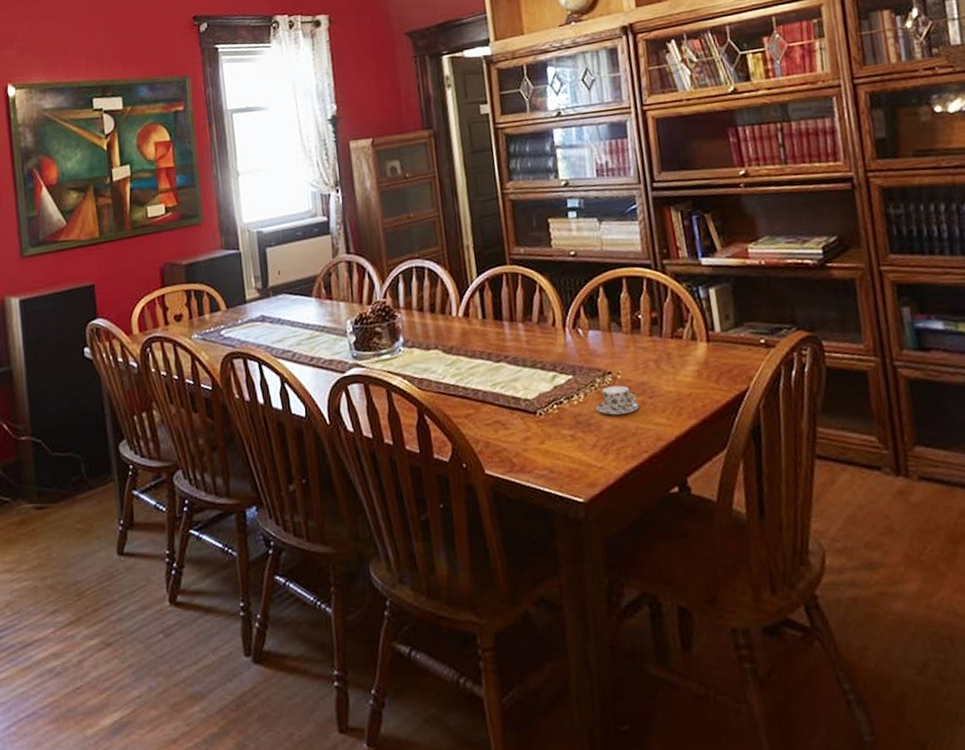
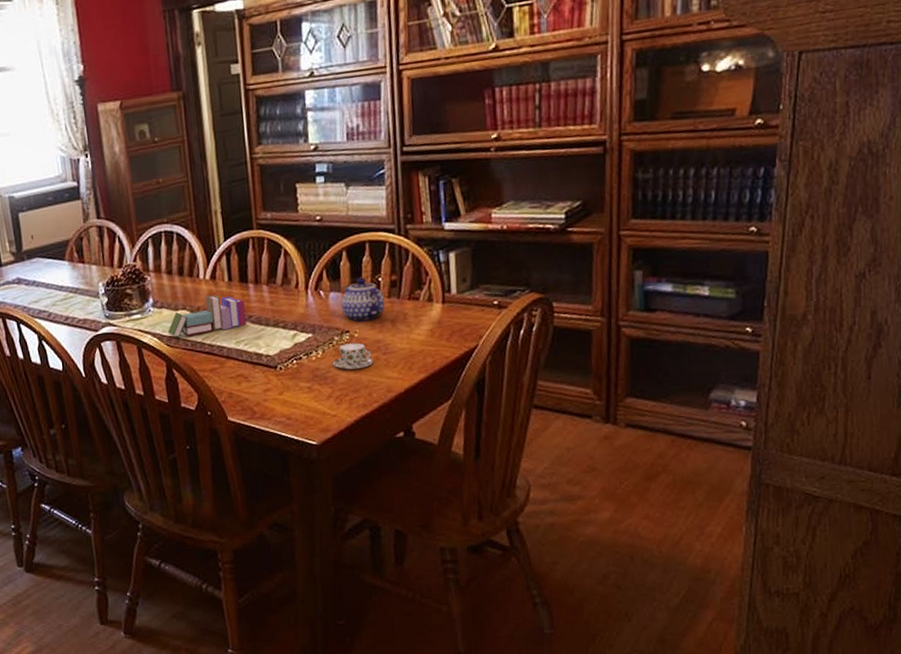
book: none [419,332,503,380] -> present [168,294,247,338]
teapot: none [601,314,648,362] -> present [341,277,385,322]

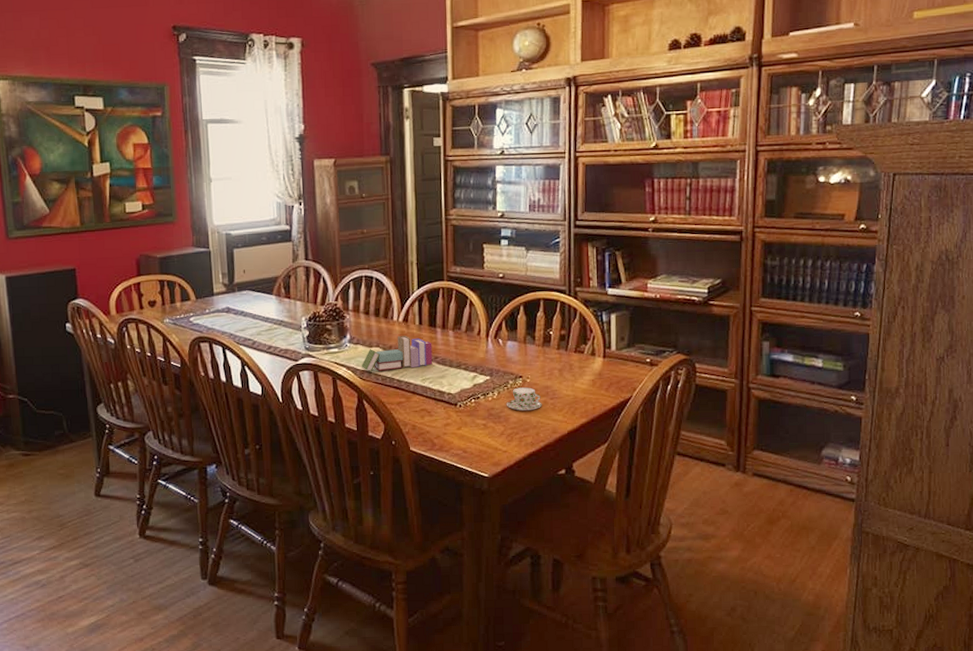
teapot: present [341,277,385,322] -> none [516,330,555,369]

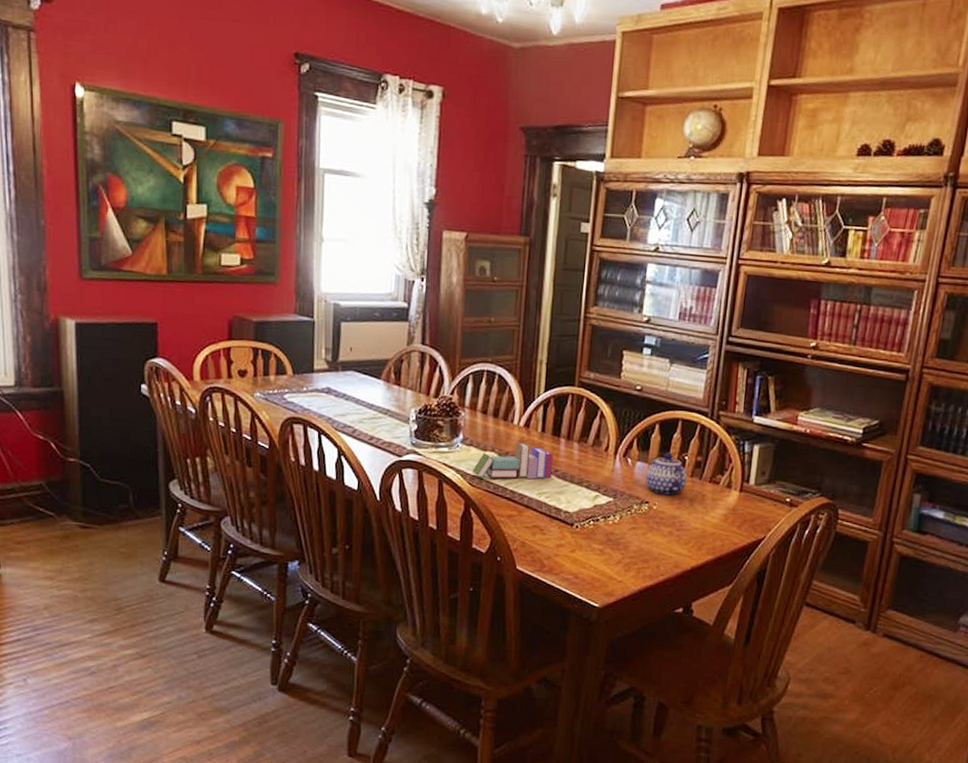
teacup: present [506,387,542,411] -> none [627,514,667,540]
teapot: none [516,330,555,369] -> present [645,452,688,496]

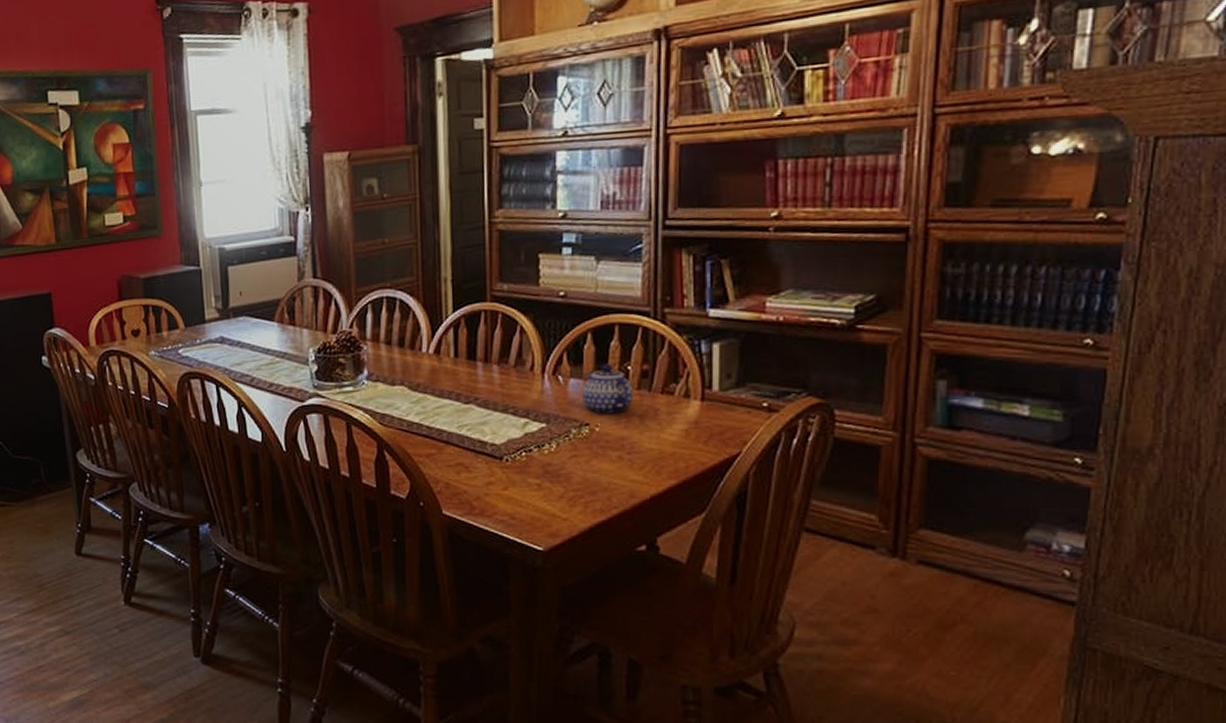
book: present [473,441,554,479] -> none [382,370,472,416]

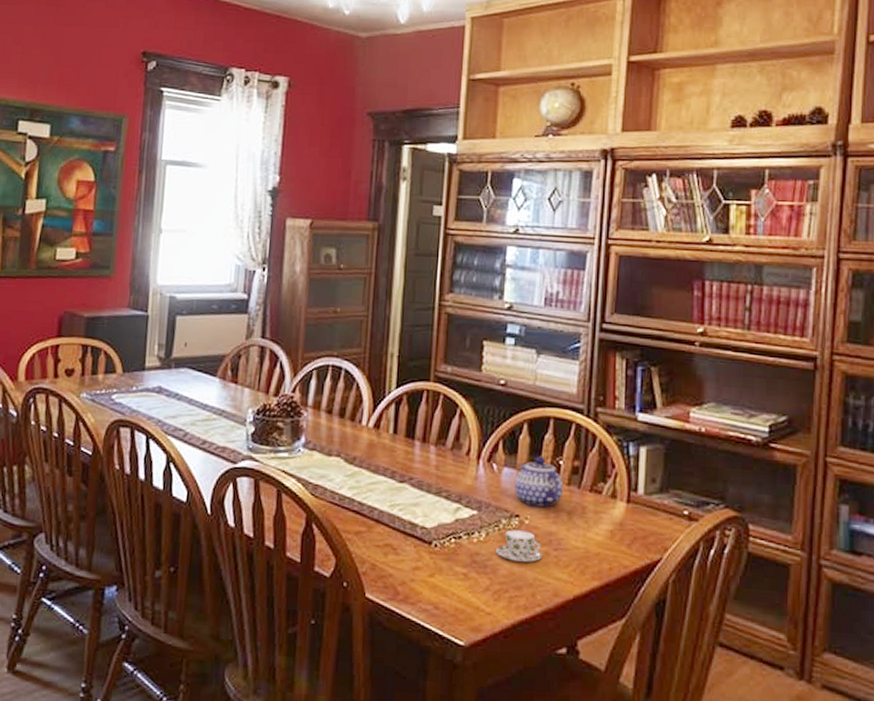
teacup: none [567,438,616,468] -> present [495,530,543,562]

